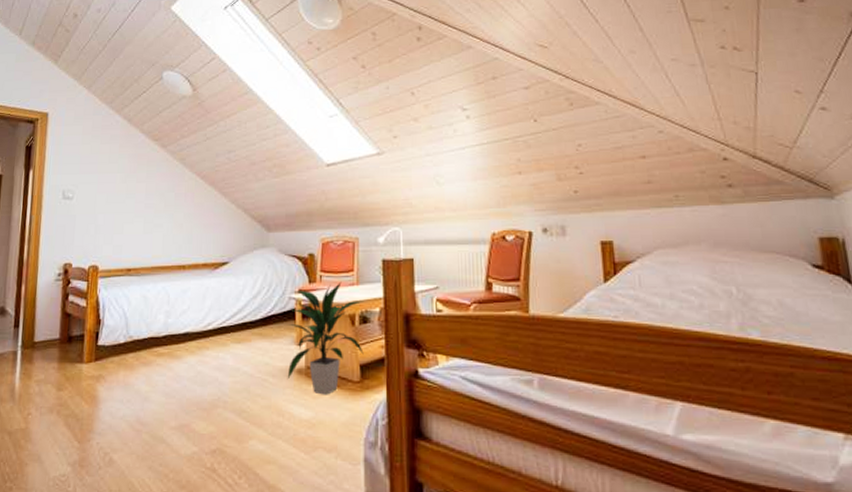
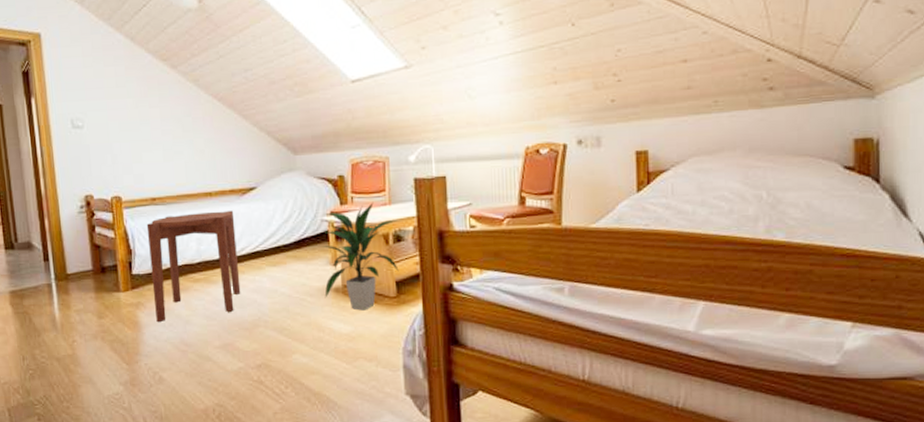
side table: none [115,284,205,397] -> present [146,210,241,322]

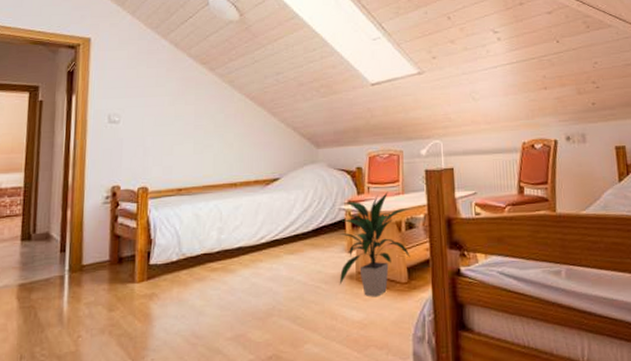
side table: present [146,210,241,322] -> none [168,200,257,313]

